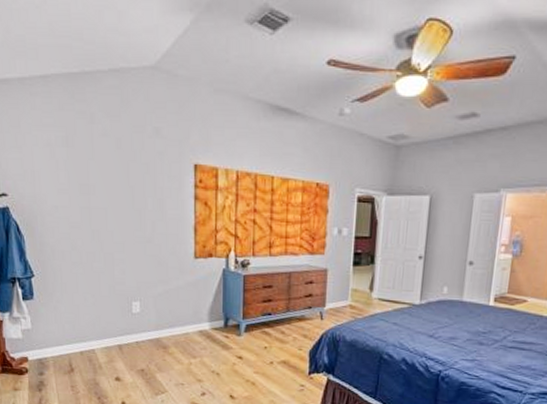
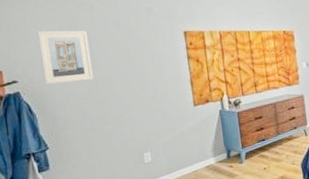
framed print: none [31,139,87,207] -> present [37,30,93,84]

